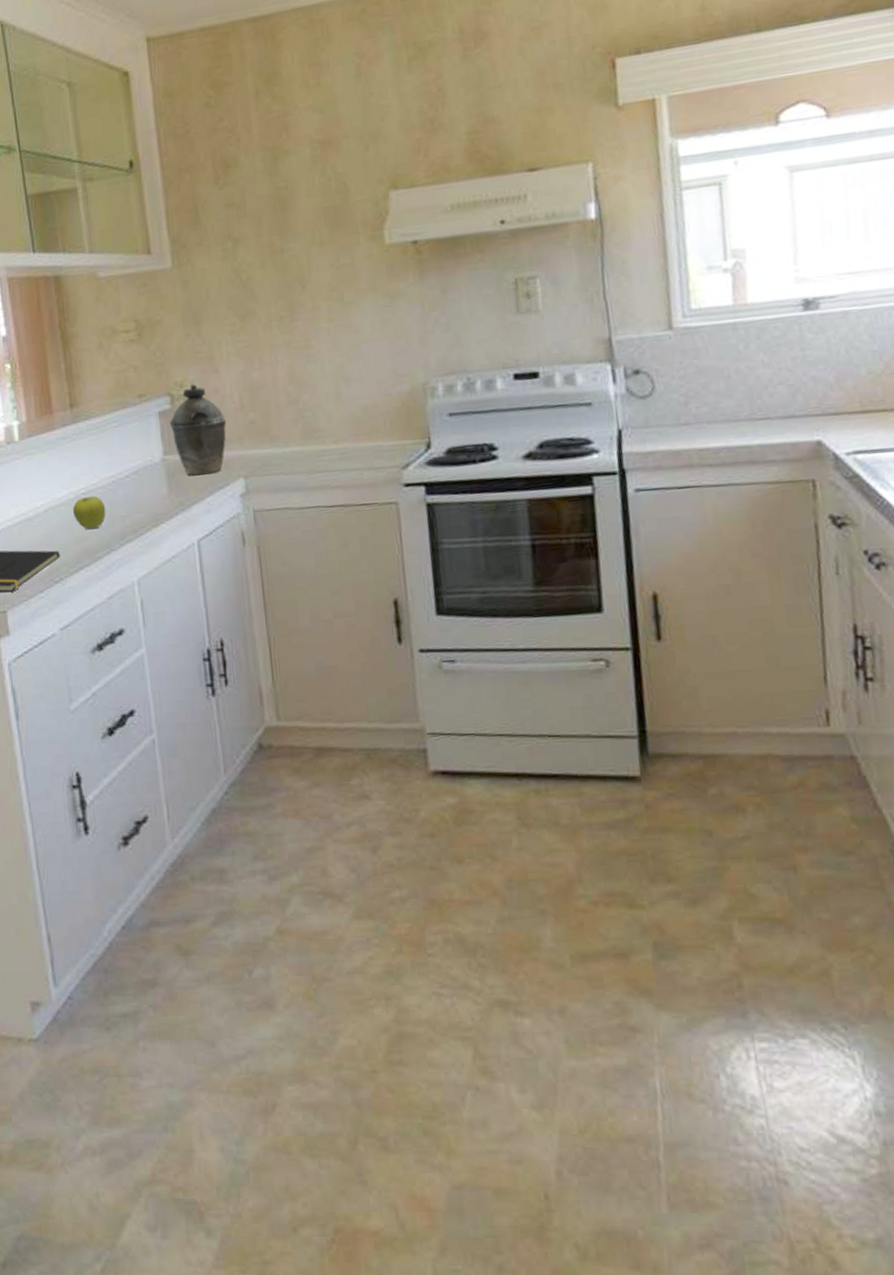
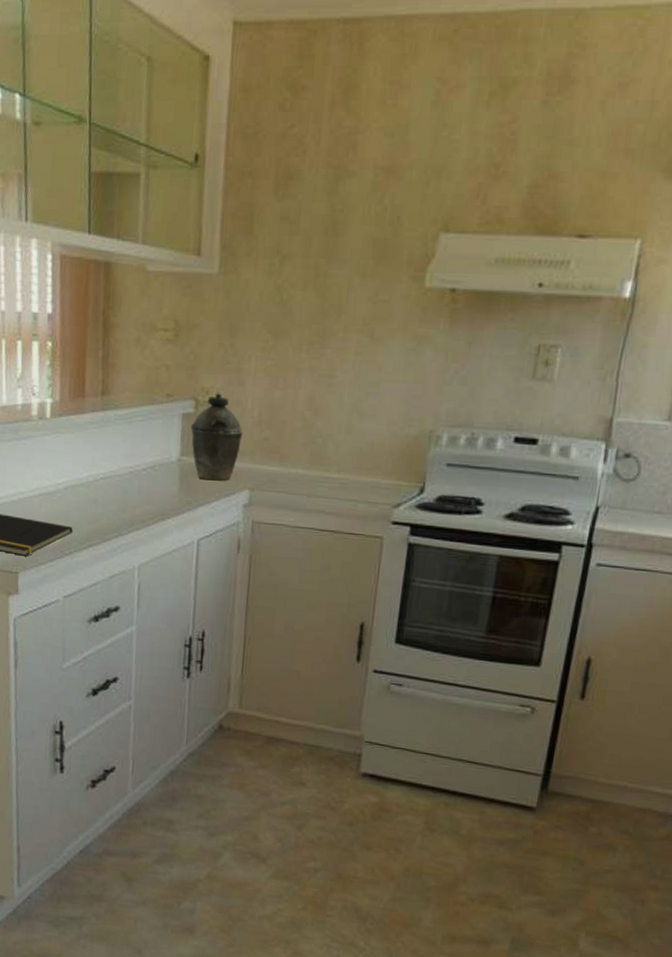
fruit: present [72,495,106,530] -> none [89,481,120,513]

